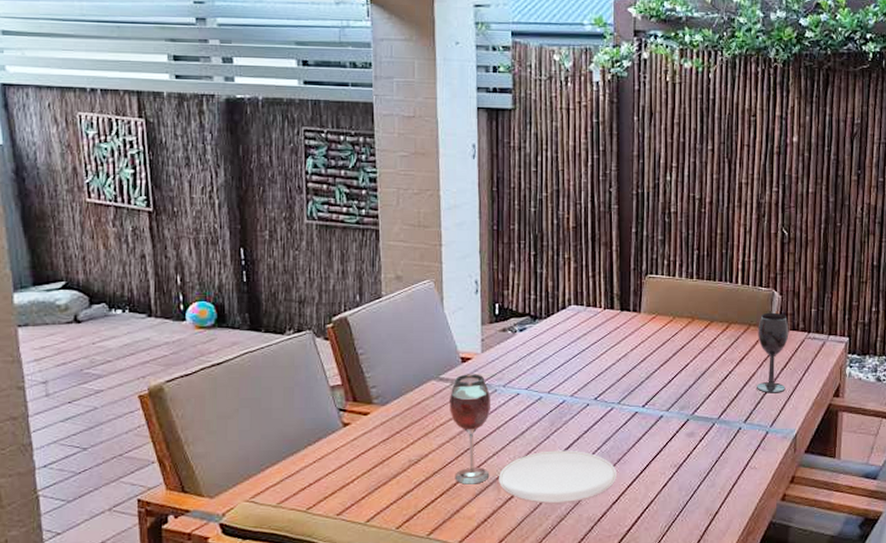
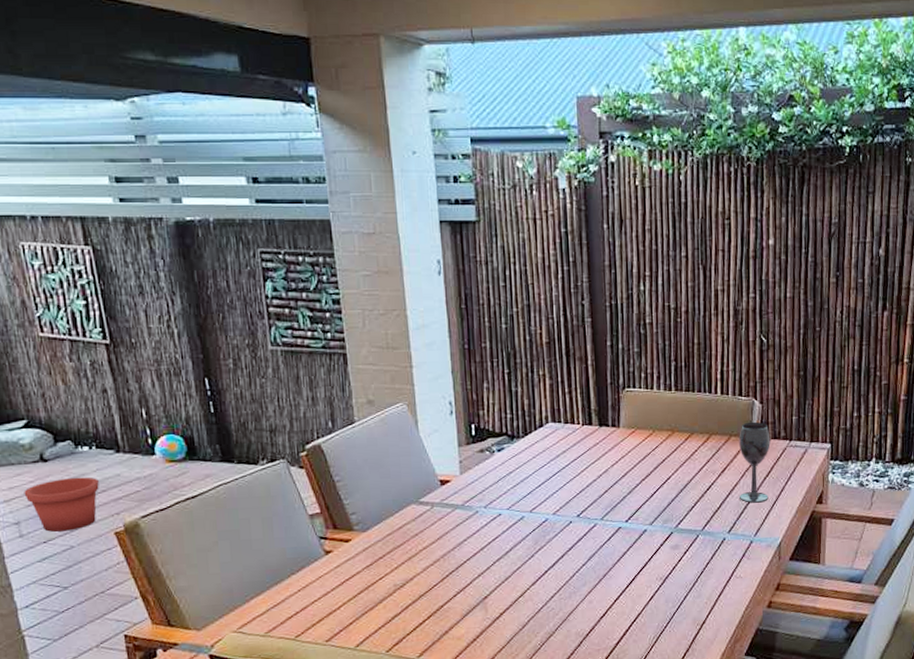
pot: none [55,339,128,392] -> present [24,477,99,532]
wineglass: present [450,374,491,485] -> none [431,496,476,606]
plate: present [499,450,616,504] -> none [485,567,603,622]

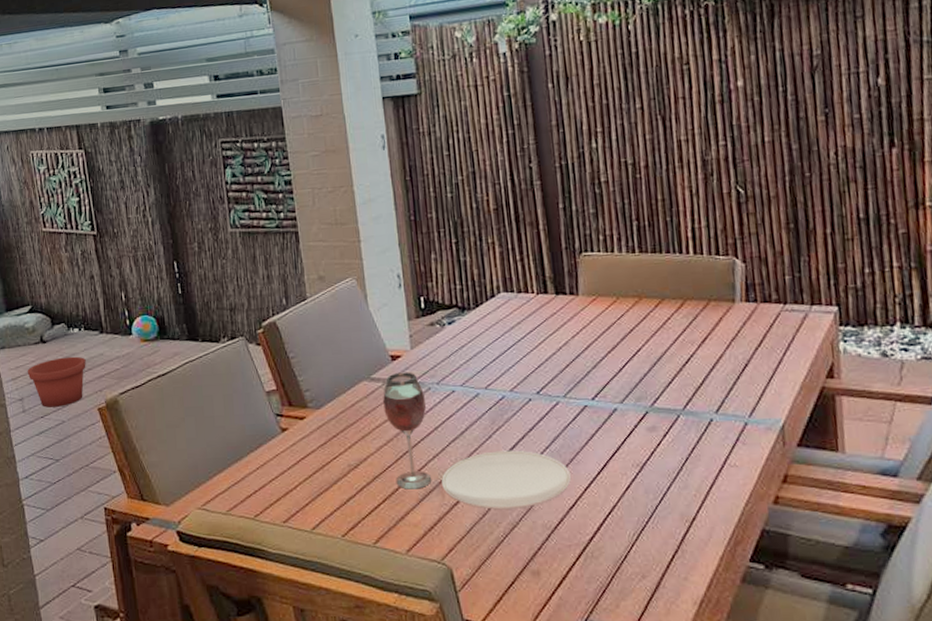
wineglass: none [431,496,476,606] -> present [383,372,432,490]
plate: none [485,567,603,622] -> present [441,450,571,510]
wine glass: present [739,421,771,503] -> none [719,283,763,378]

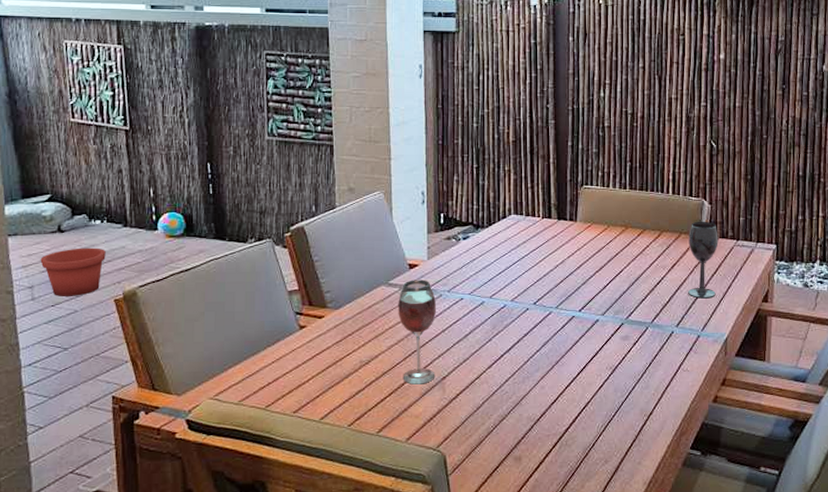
plate: present [441,450,571,510] -> none [444,352,555,404]
wine glass: none [719,283,763,378] -> present [688,221,719,299]

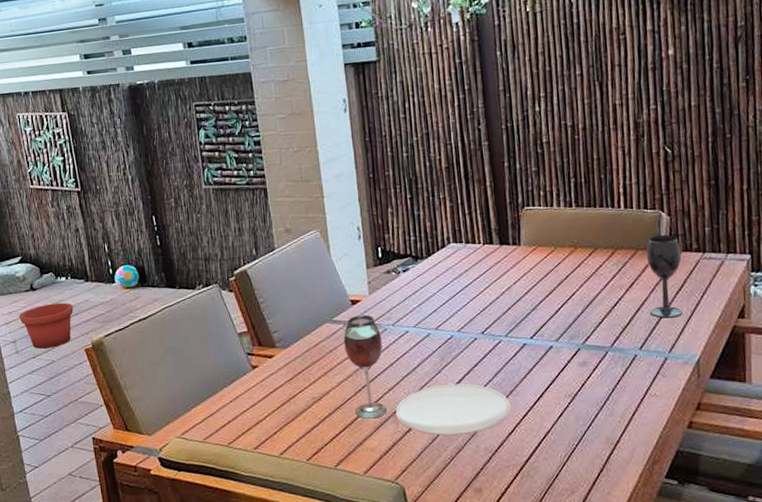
plate: none [444,352,555,404] -> present [396,383,511,436]

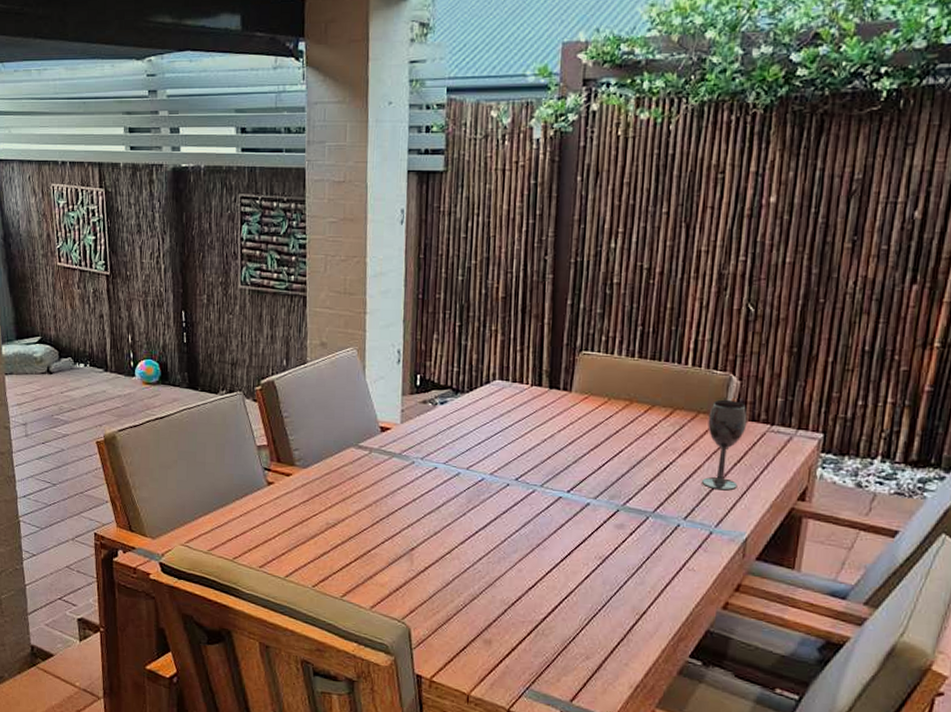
pot: present [19,302,73,349] -> none [32,389,89,436]
wineglass: present [343,315,387,419] -> none [367,443,408,553]
plate: present [396,383,511,436] -> none [412,528,535,583]

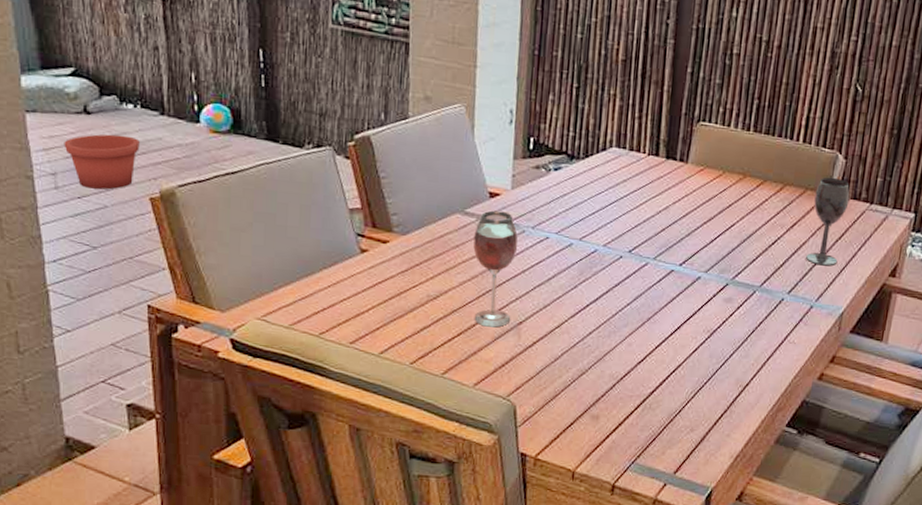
pot: none [32,389,89,436] -> present [64,134,140,190]
wineglass: none [367,443,408,553] -> present [473,210,518,328]

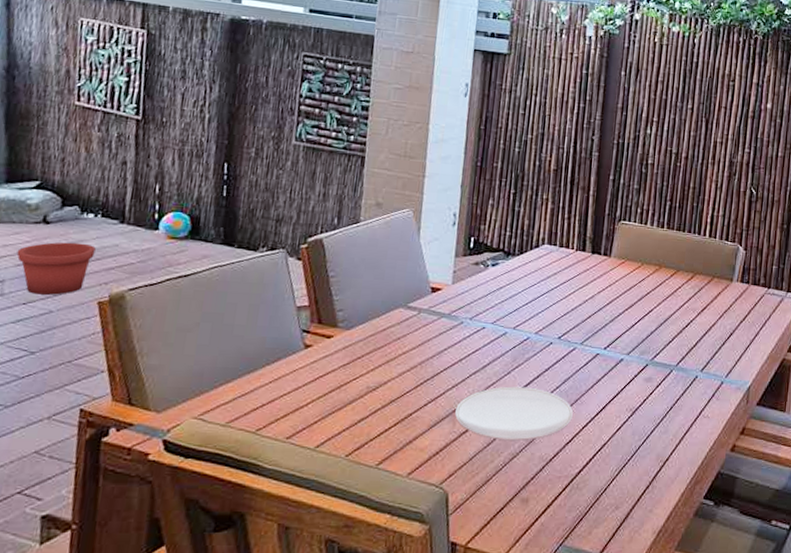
wineglass: present [473,210,518,328] -> none [411,304,456,416]
plate: none [520,301,645,358] -> present [455,386,573,441]
wine glass: present [806,177,850,266] -> none [716,266,751,345]

